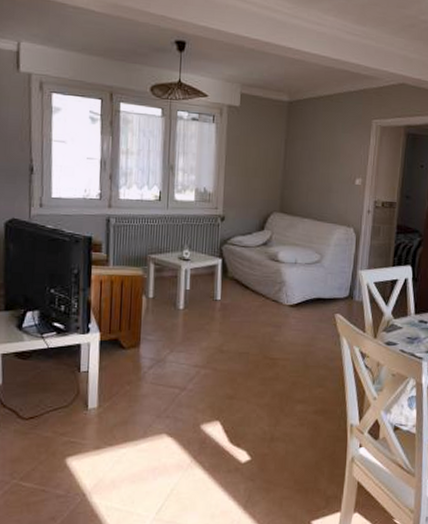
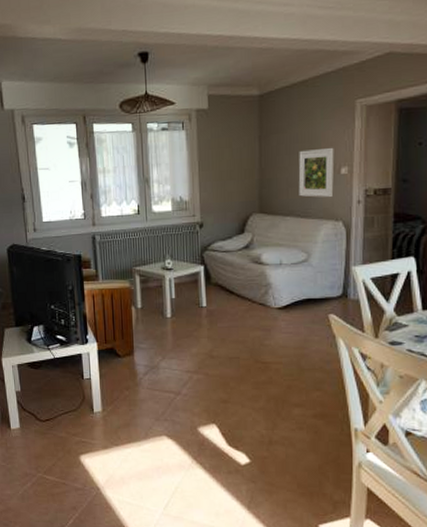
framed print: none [317,158,351,204] -> present [298,147,334,197]

